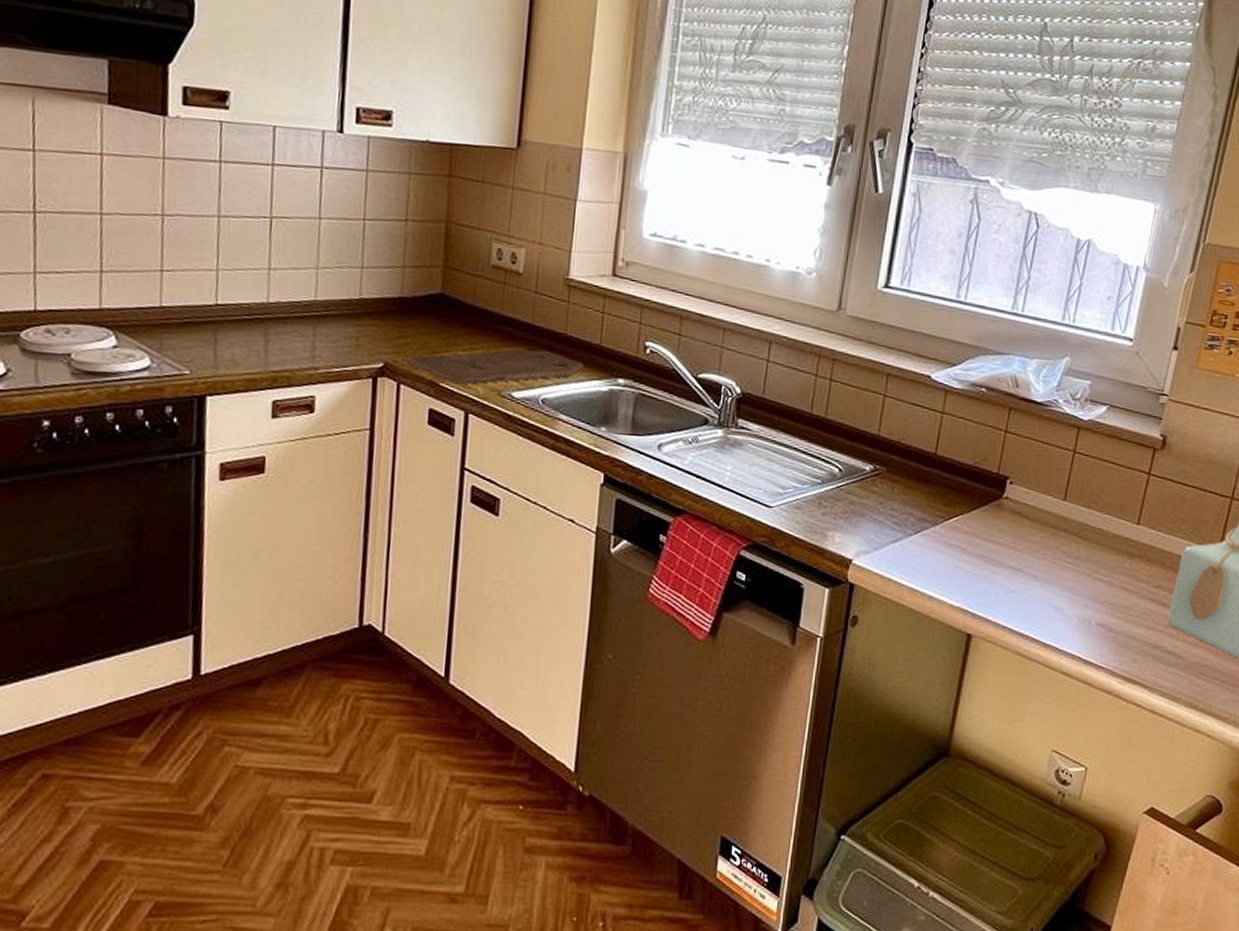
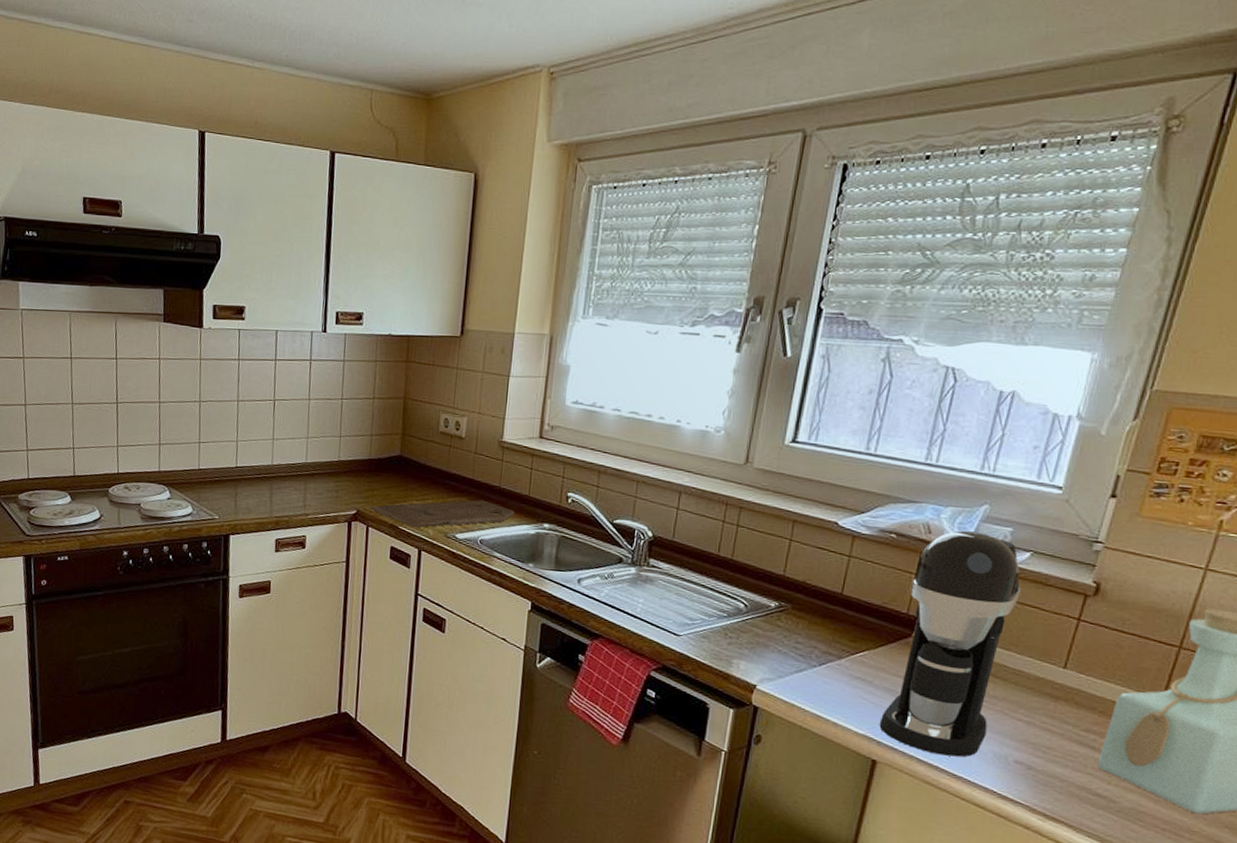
coffee maker: none [973,384,1099,624] -> present [879,530,1021,757]

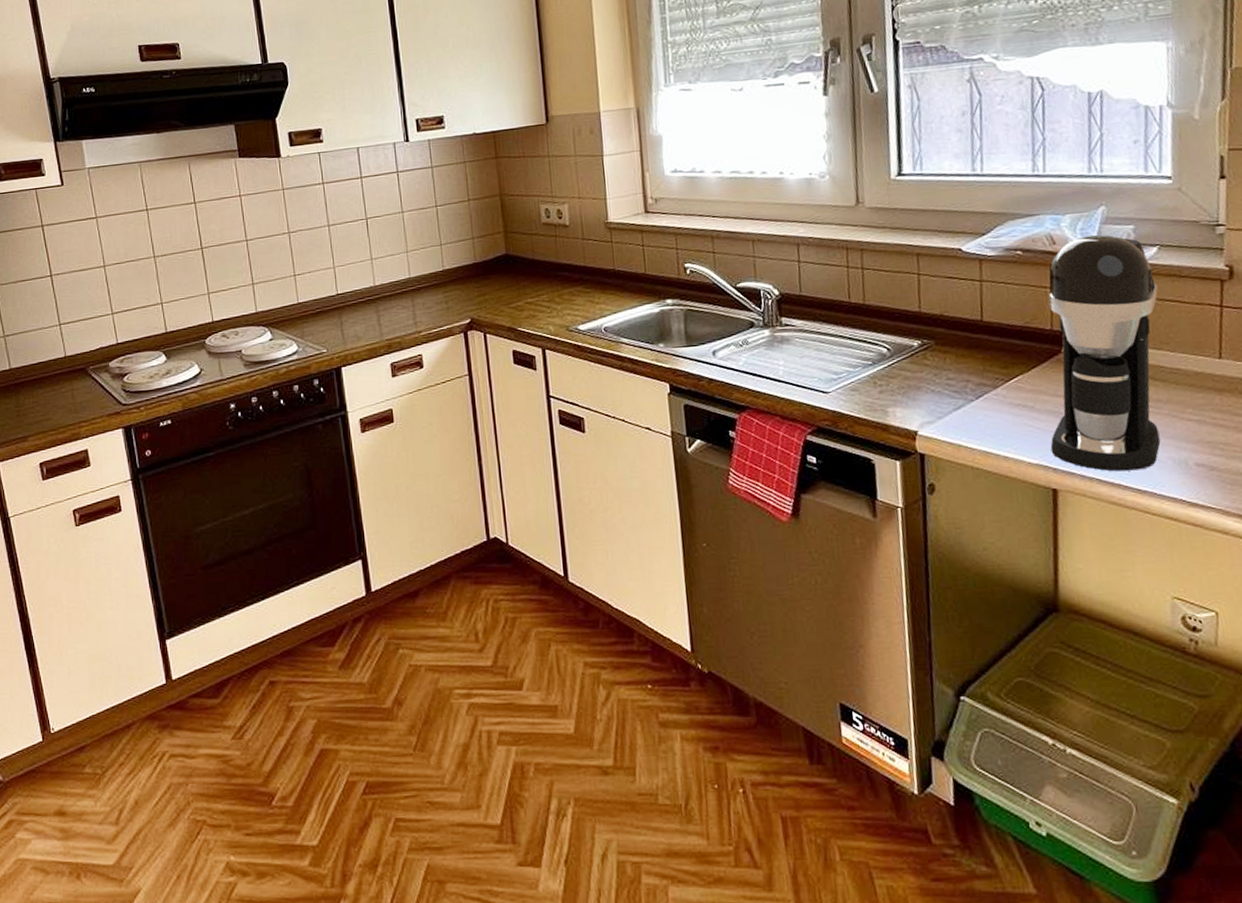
cutting board: present [370,499,514,528] -> none [484,286,634,327]

